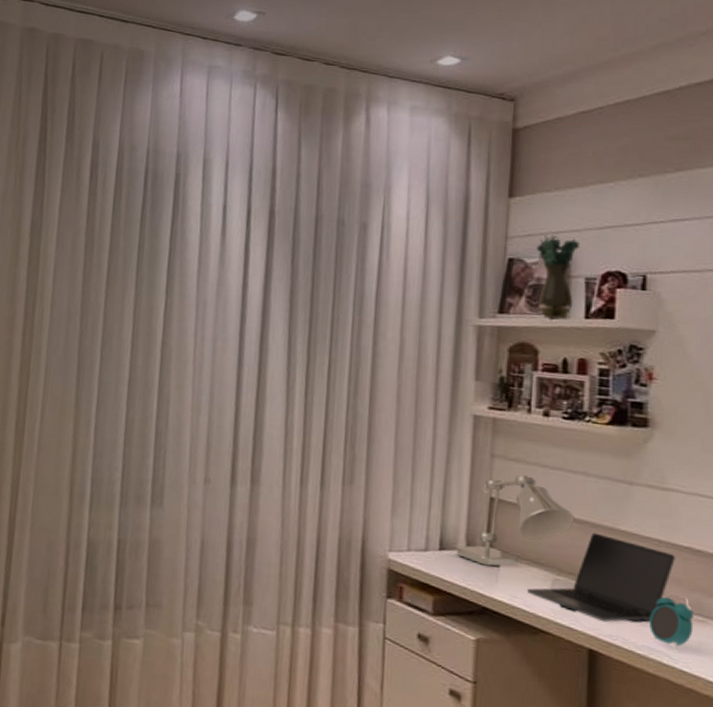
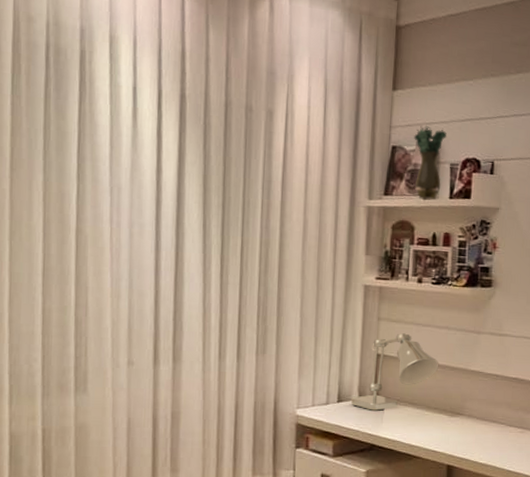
laptop: present [526,532,675,623] -> none [404,374,507,443]
alarm clock: present [649,591,694,653] -> none [488,413,518,458]

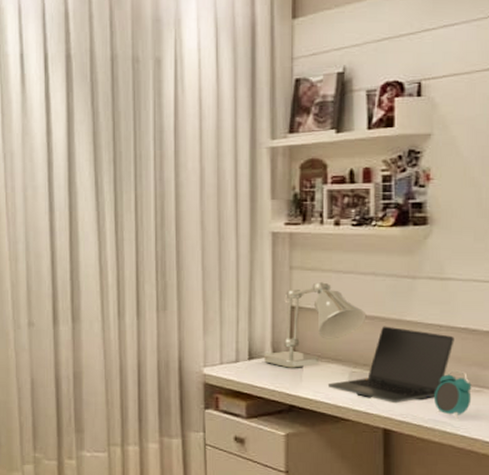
laptop: none [404,374,507,443] -> present [327,326,454,404]
vase: present [414,125,446,200] -> none [320,51,360,134]
alarm clock: none [488,413,518,458] -> present [434,369,472,422]

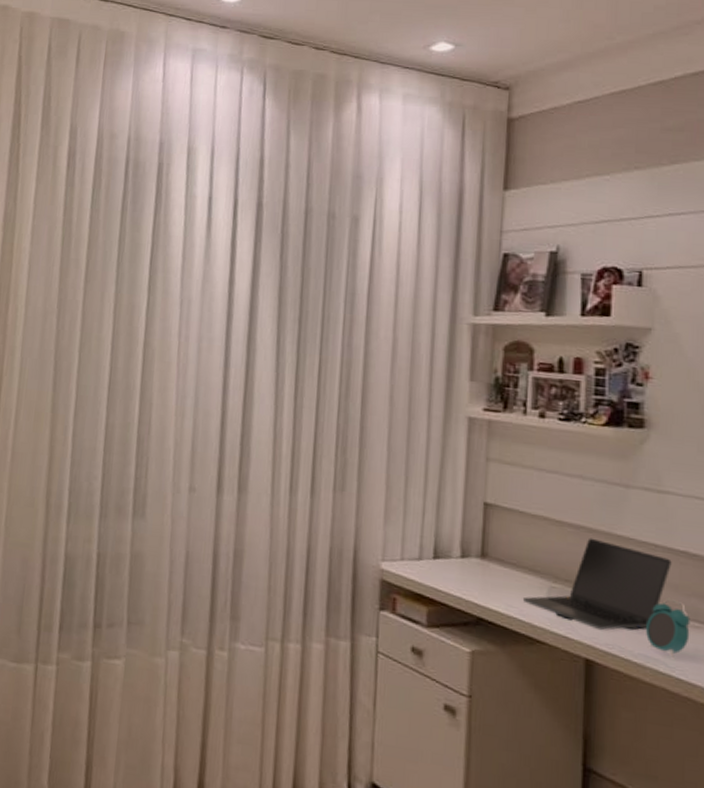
desk lamp: present [264,282,366,368] -> none [451,479,571,575]

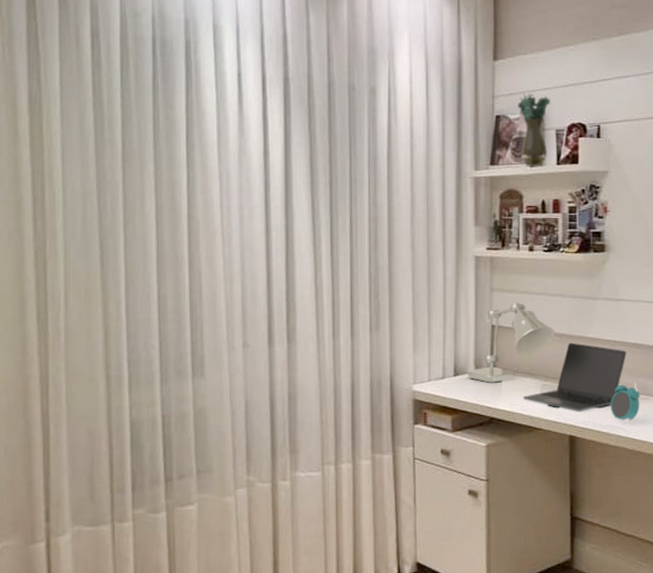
desk lamp: none [451,479,571,575] -> present [468,303,556,383]
vase: none [532,228,575,318] -> present [517,92,550,168]

